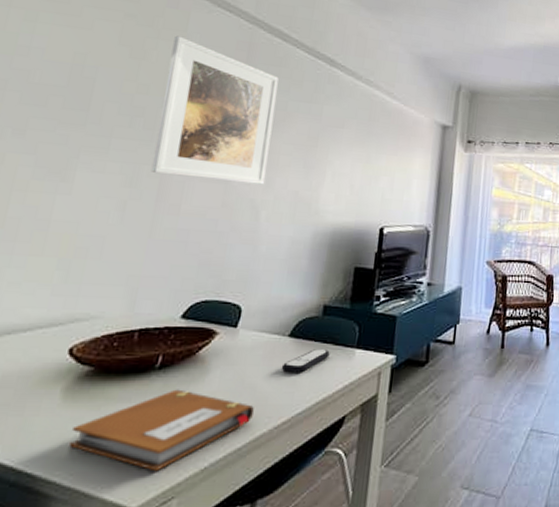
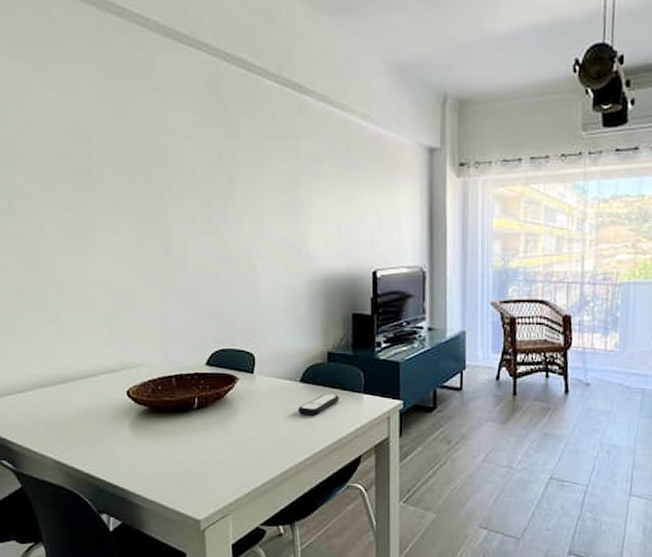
notebook: present [70,389,254,472] -> none [144,426,280,493]
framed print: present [150,35,279,185] -> none [147,83,255,234]

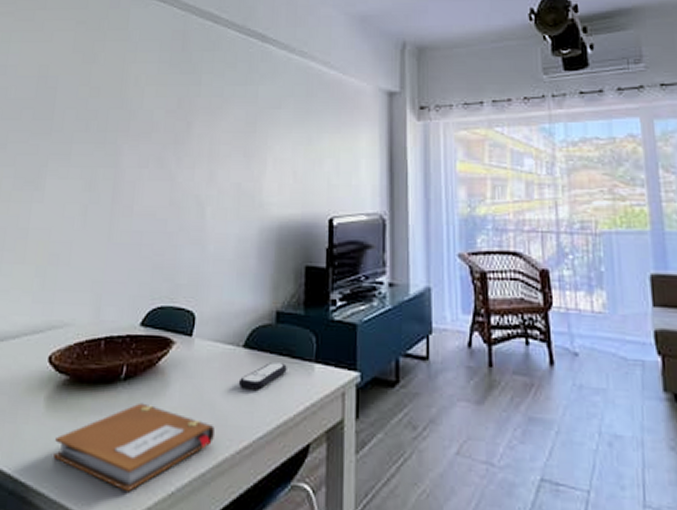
notebook: none [144,426,280,493] -> present [54,402,214,492]

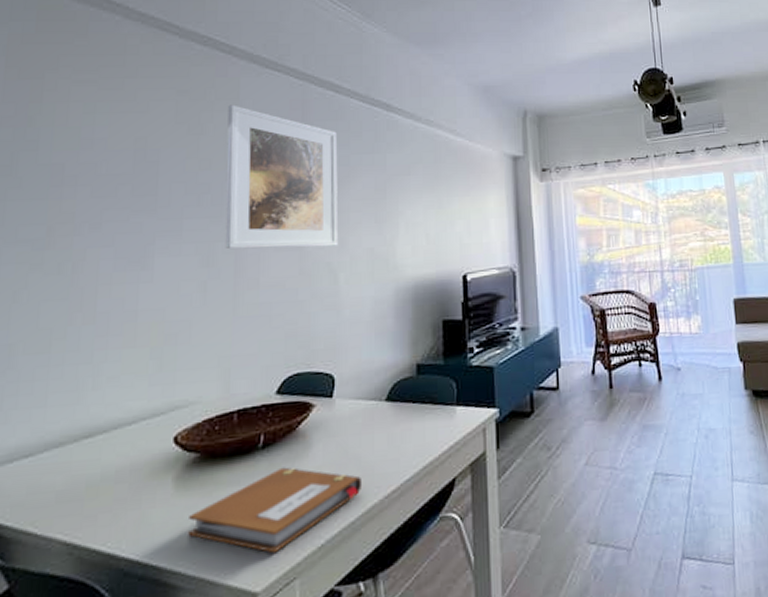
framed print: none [105,35,213,179] -> present [225,104,339,250]
remote control: present [238,362,287,390] -> none [382,410,430,439]

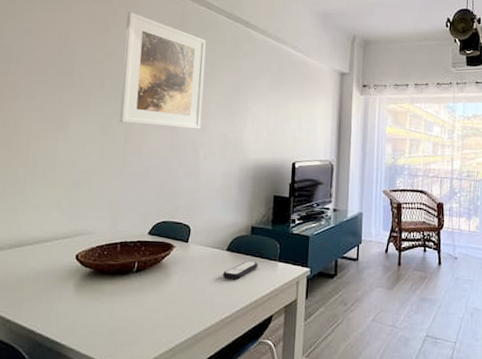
notebook: present [188,467,361,554] -> none [82,288,204,348]
remote control: none [382,410,430,439] -> present [222,261,258,280]

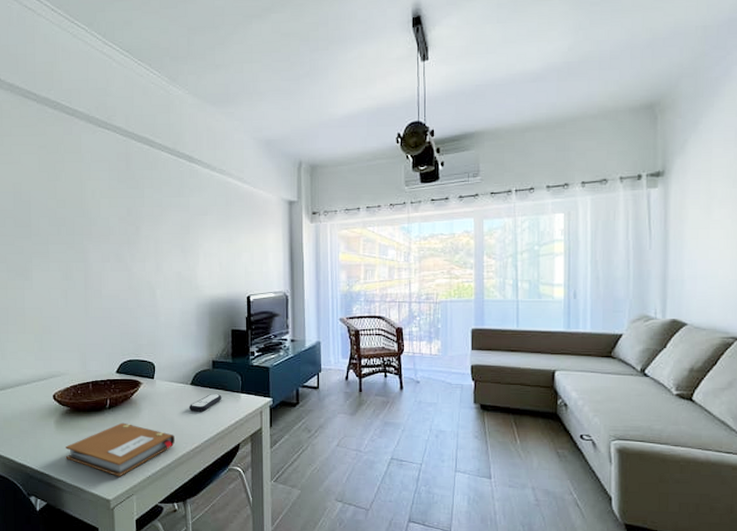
notebook: none [82,288,204,348] -> present [66,422,175,477]
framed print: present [119,12,206,129] -> none [74,157,155,269]

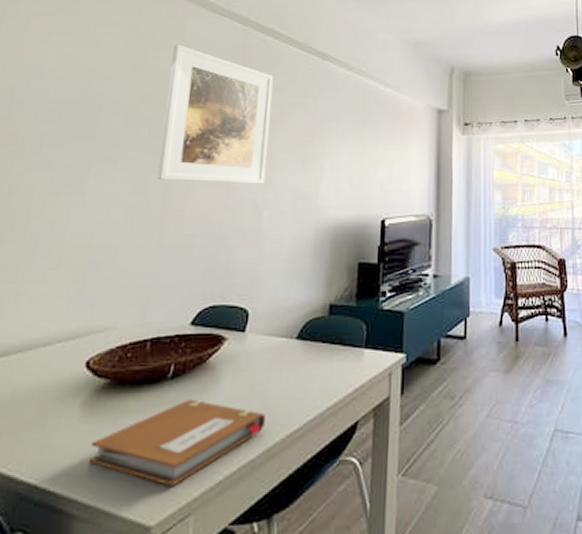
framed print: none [74,157,155,269] -> present [156,44,273,184]
remote control: present [188,394,222,412] -> none [290,351,339,378]

